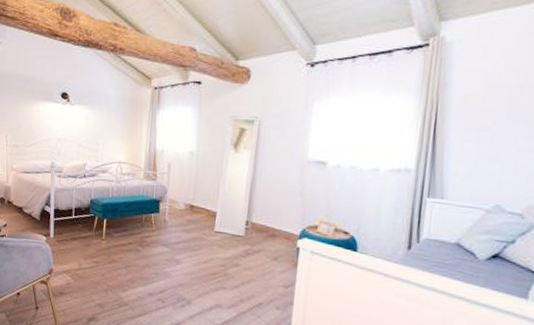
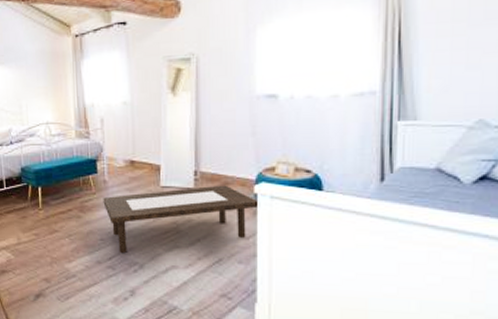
coffee table: none [161,235,299,288] -> present [103,185,257,253]

